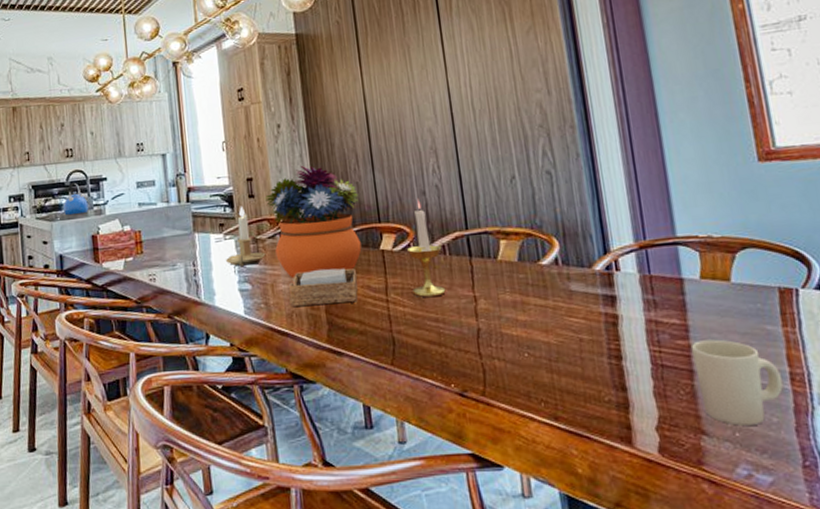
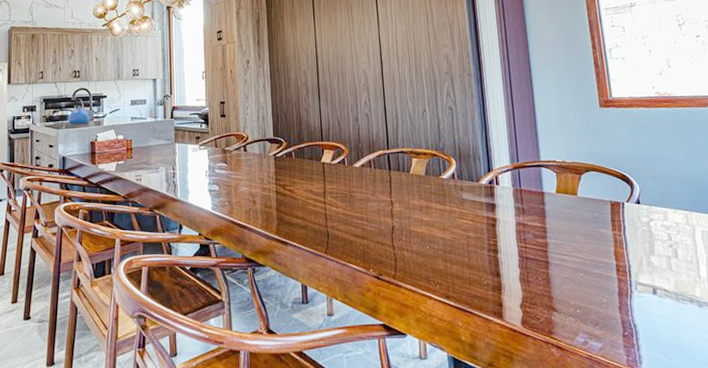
candlestick: present [226,206,266,267] -> none [200,123,232,172]
flower arrangement: present [264,165,362,279] -> none [233,93,307,183]
napkin holder: present [288,268,358,306] -> none [248,175,303,205]
candlestick: present [406,199,446,298] -> none [341,124,370,201]
mug: present [690,339,784,426] -> none [547,239,612,305]

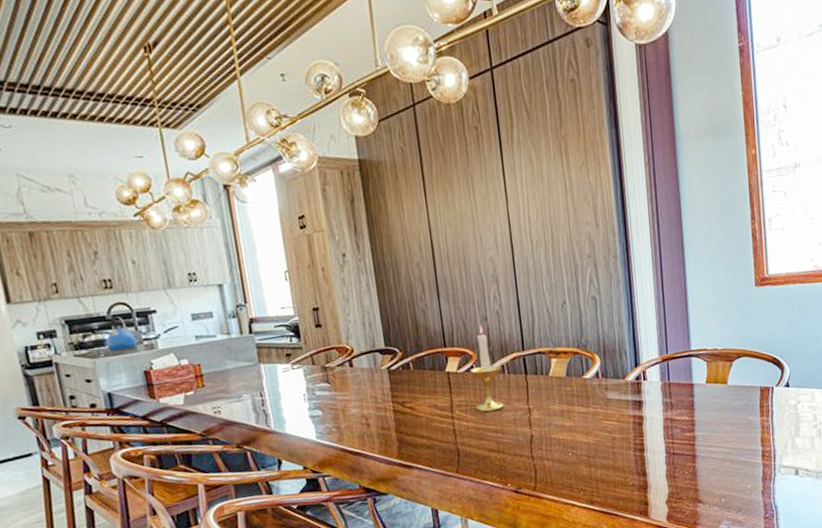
candlestick: none [341,124,370,201] -> present [469,324,505,413]

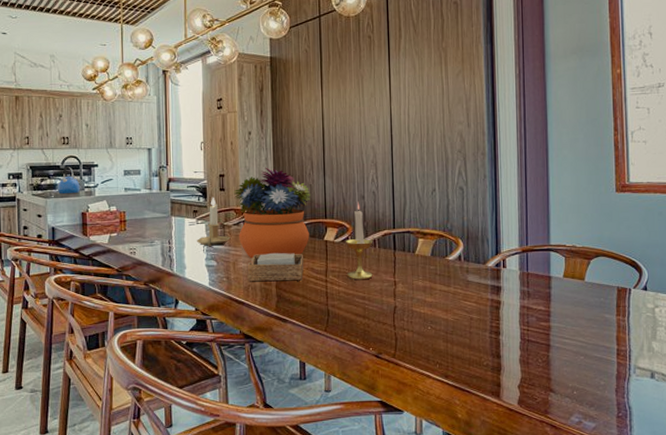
candlestick: none [295,335,336,395] -> present [197,197,231,247]
flower arrangement: none [331,294,429,403] -> present [233,167,311,259]
napkin holder: none [359,390,426,428] -> present [247,252,304,282]

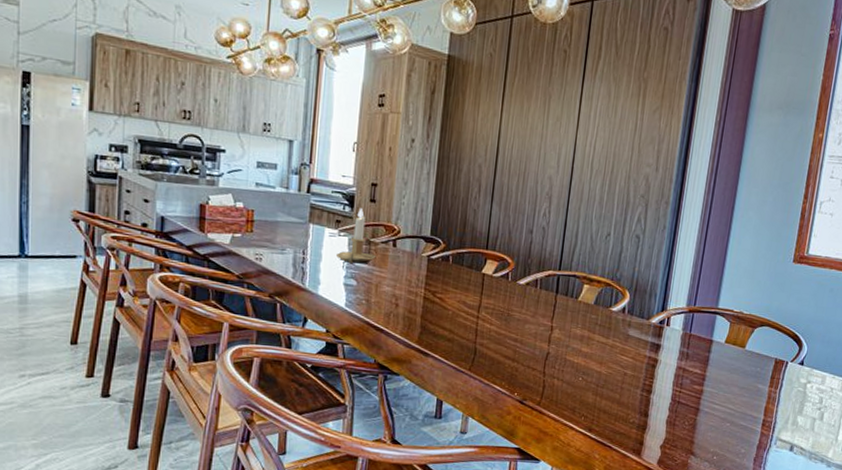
kettle: present [57,166,80,194] -> none [171,146,201,181]
flower arrangement: present [233,167,311,259] -> none [385,182,474,286]
napkin holder: present [247,252,304,282] -> none [390,278,457,314]
candlestick: present [345,202,373,280] -> none [500,236,535,321]

